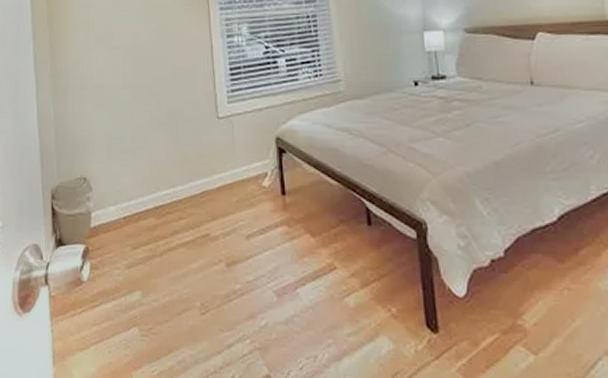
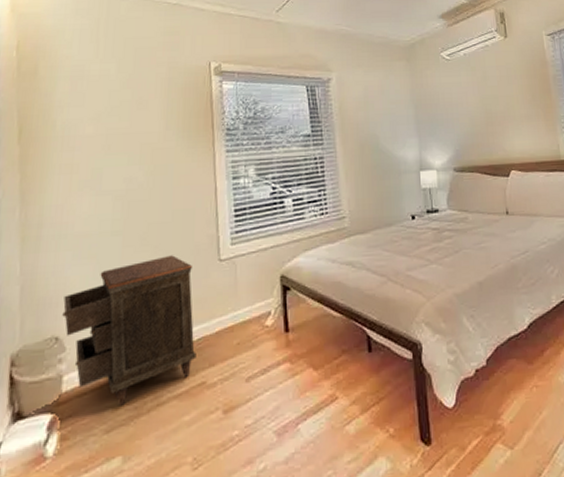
nightstand: none [88,110,200,246] -> present [62,255,196,406]

